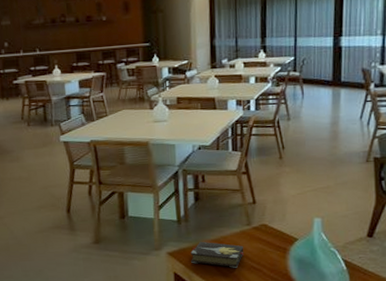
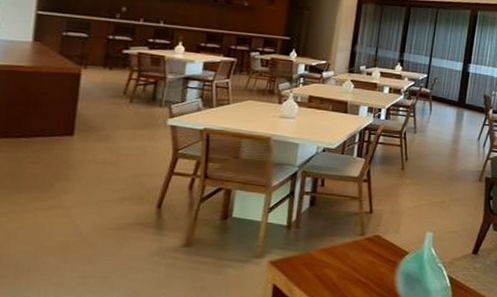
hardback book: present [190,241,244,268] -> none [295,250,354,281]

